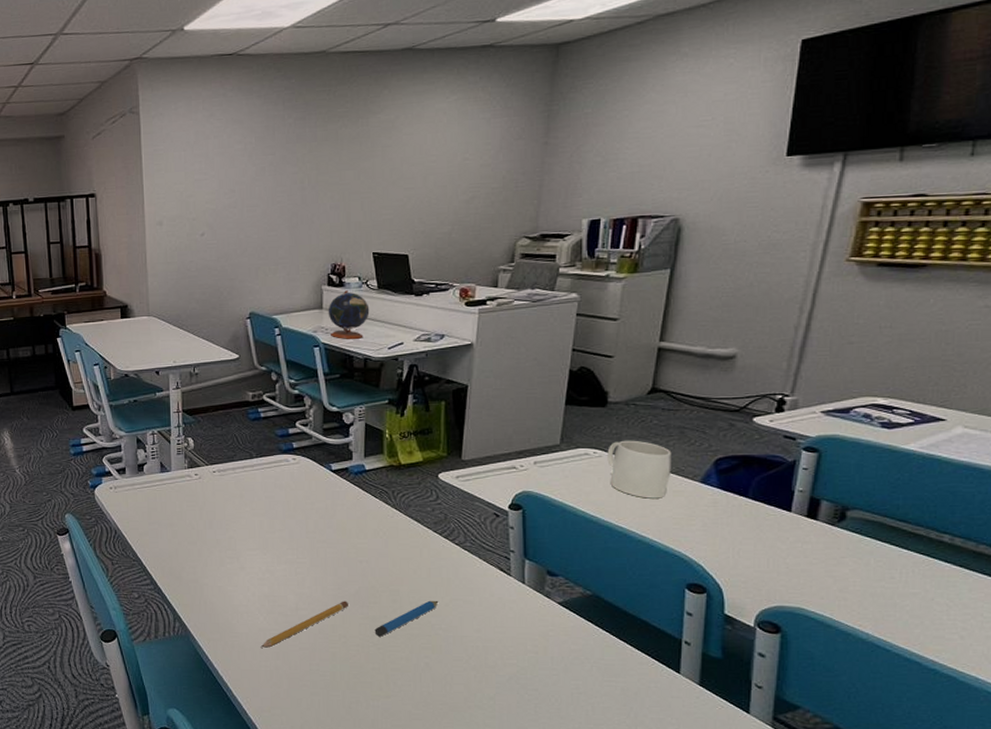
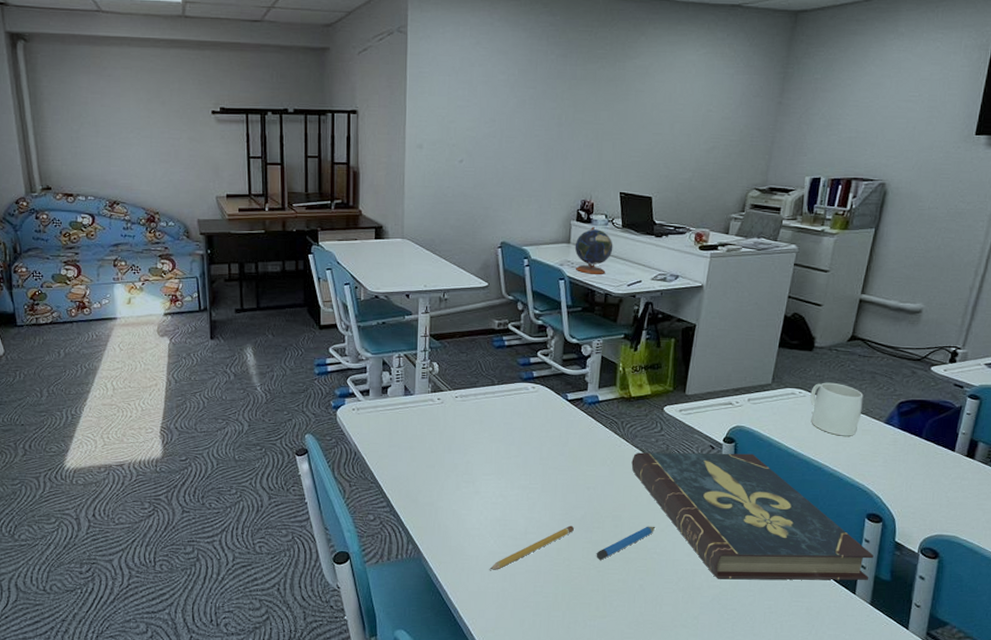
book: none [406,521,699,659] -> present [631,452,874,581]

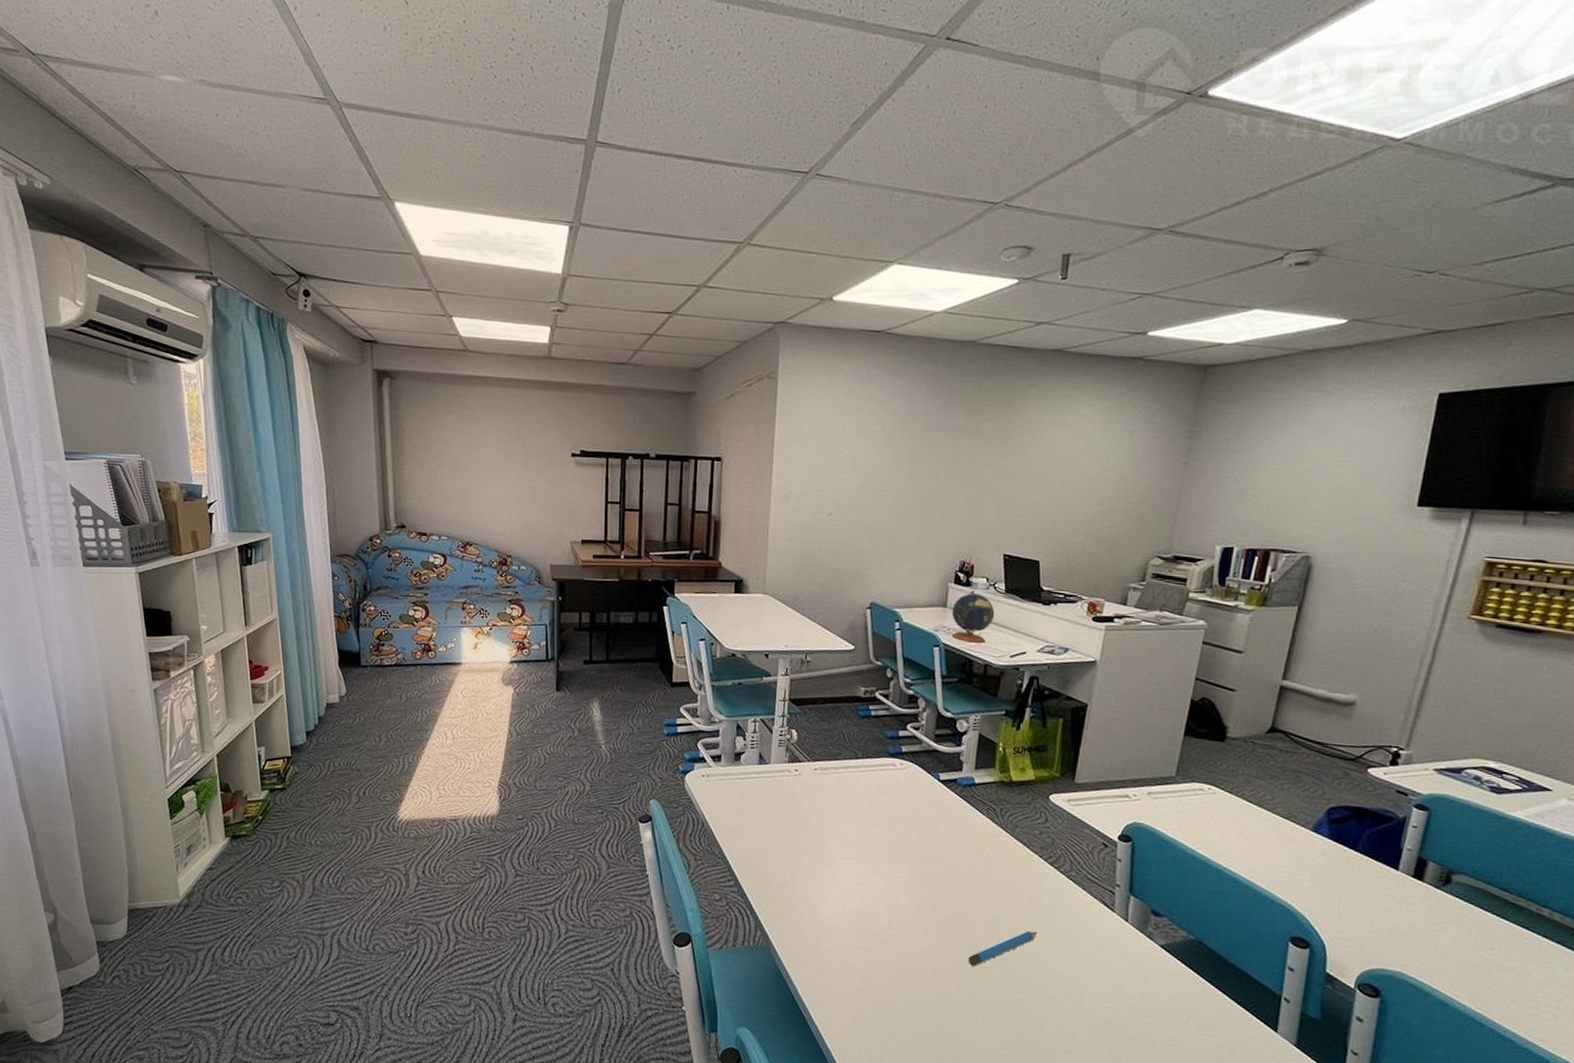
pencil: present [489,525,575,570] -> none [845,923,944,968]
book: present [631,452,874,581] -> none [1010,845,1299,1016]
mug: present [810,382,864,436] -> none [1221,778,1286,844]

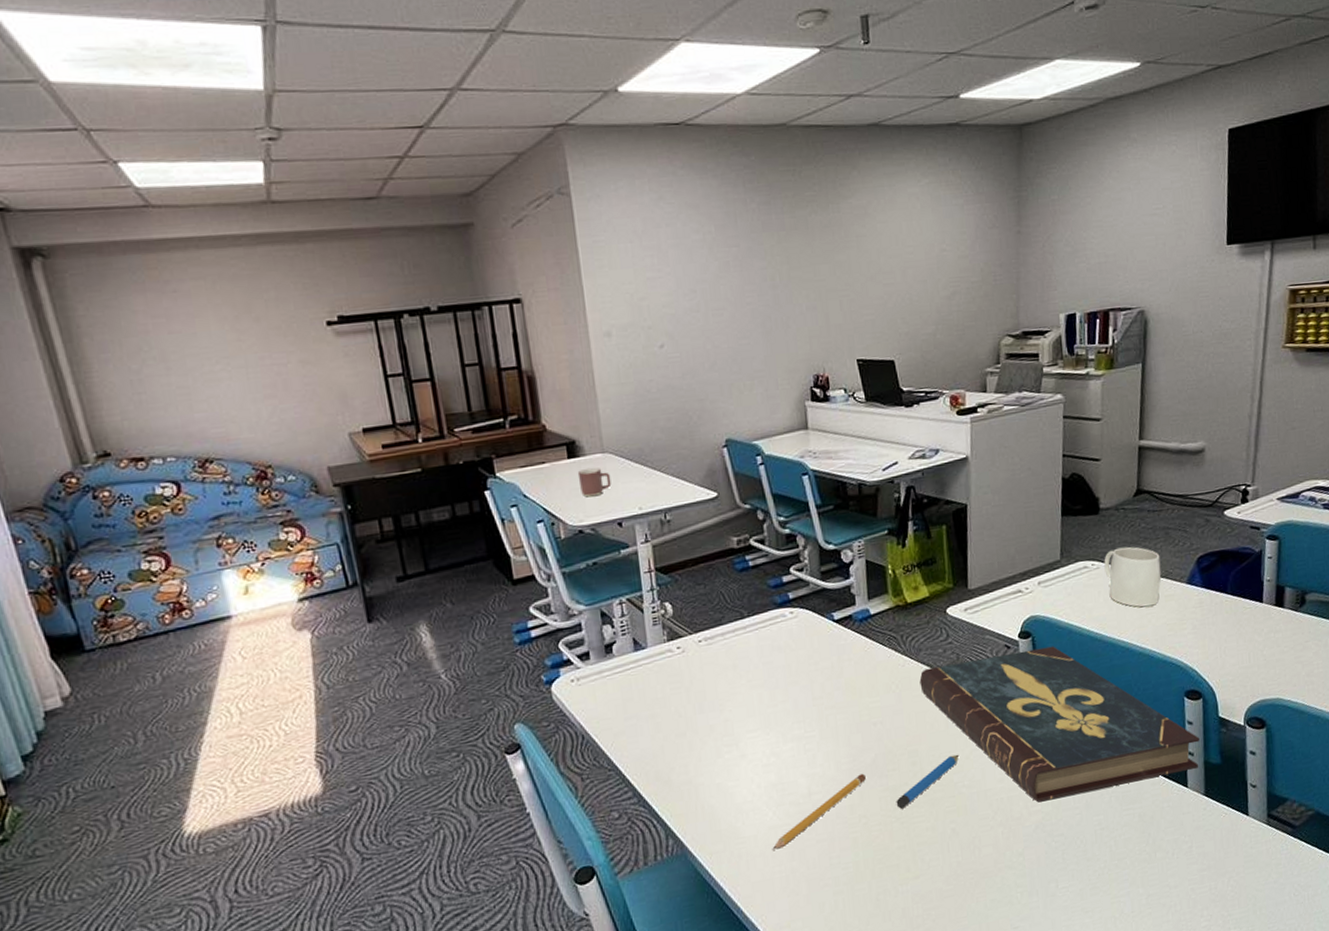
mug: none [739,604,767,629] -> present [577,467,612,498]
pencil: none [845,923,944,968] -> present [772,773,867,850]
globe: present [951,590,995,643] -> none [814,405,860,464]
book: none [1010,845,1299,1016] -> present [919,646,1200,803]
mug: none [1221,778,1286,844] -> present [1104,546,1162,608]

